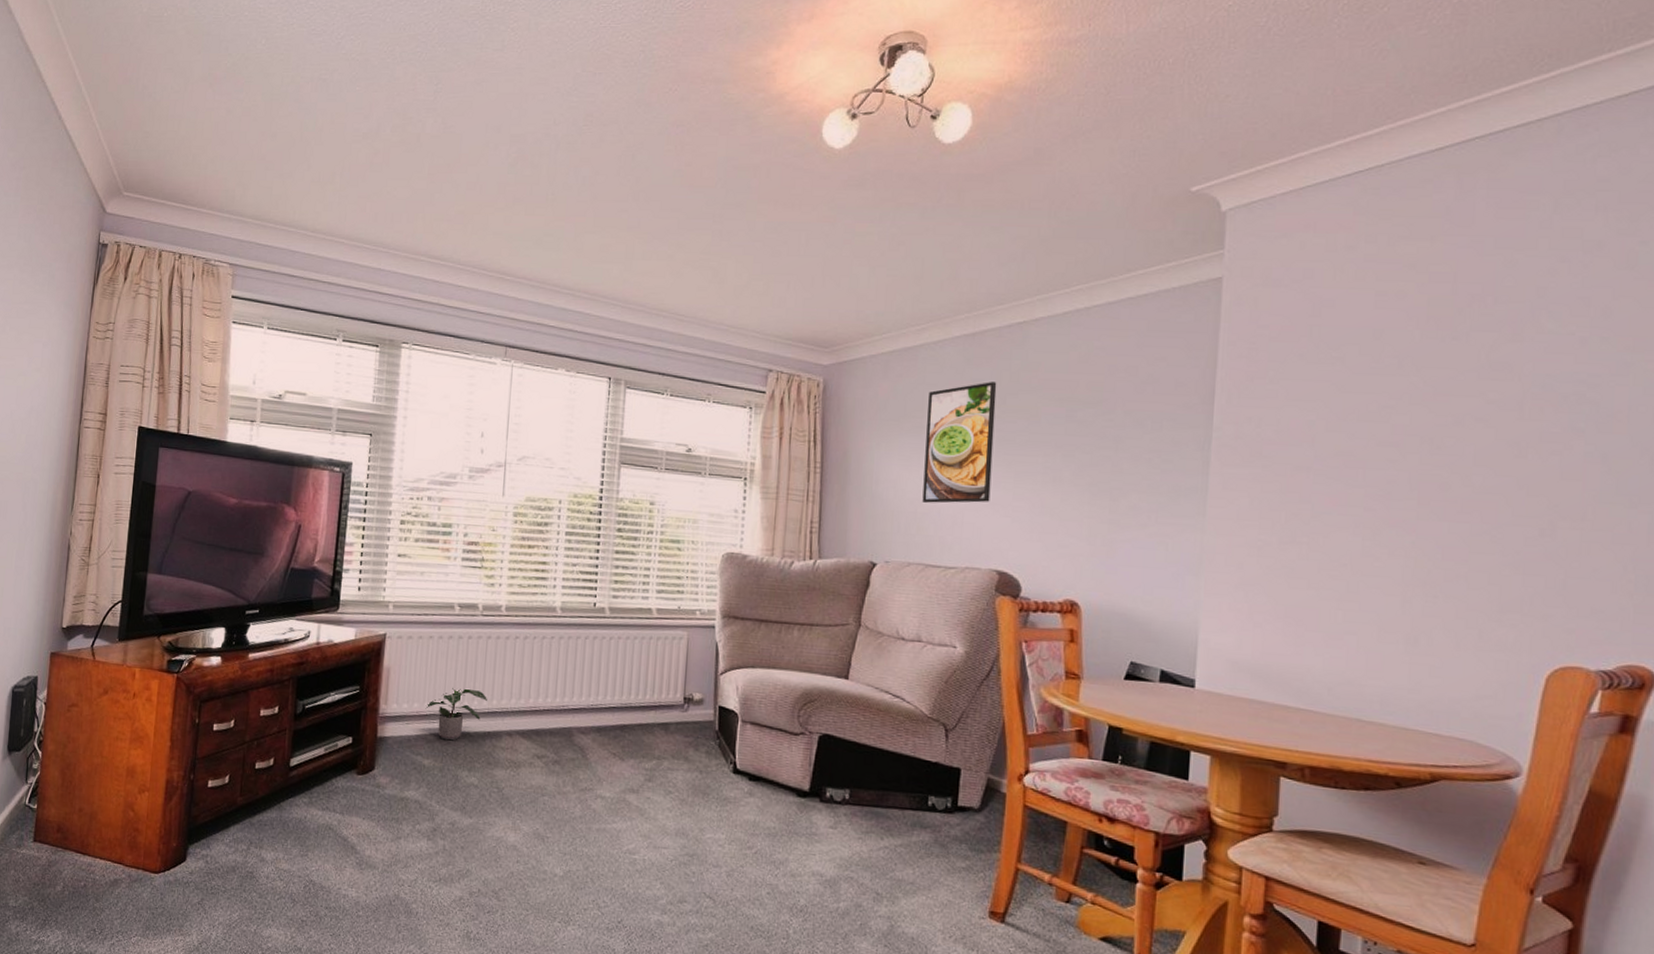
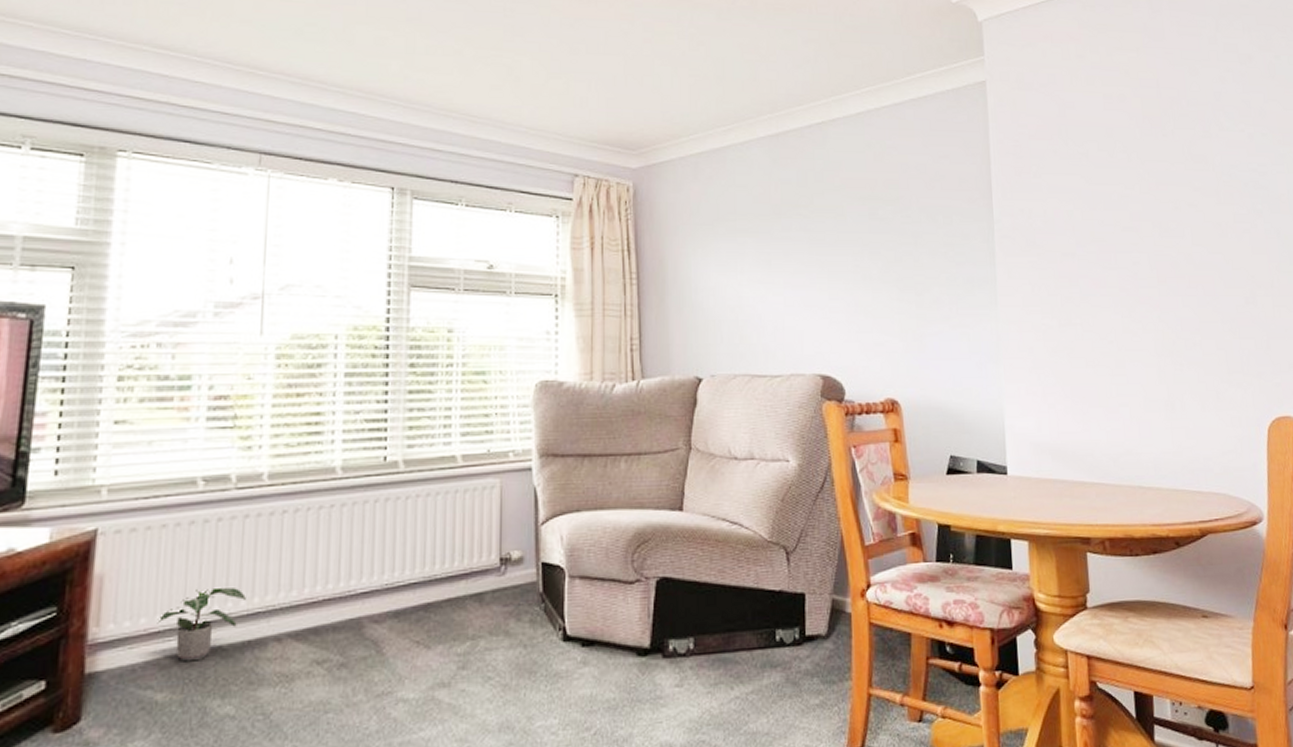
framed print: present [922,382,997,503] -> none [740,182,808,309]

